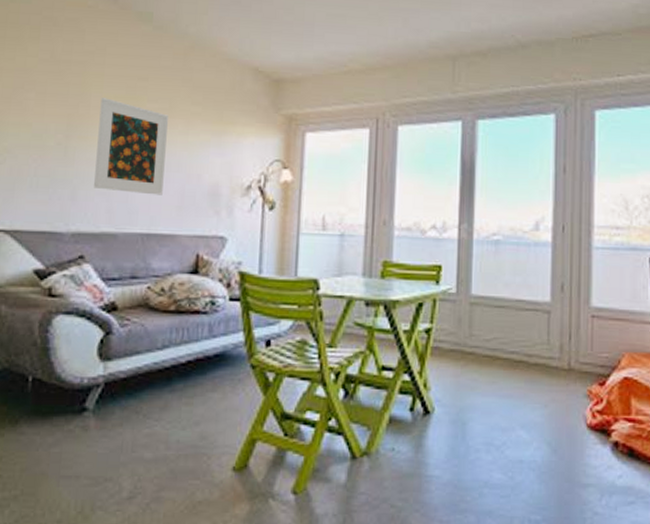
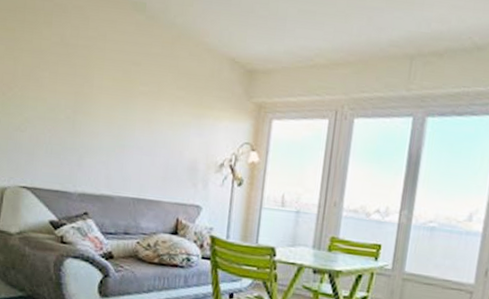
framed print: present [94,98,168,195] -> none [96,79,157,167]

